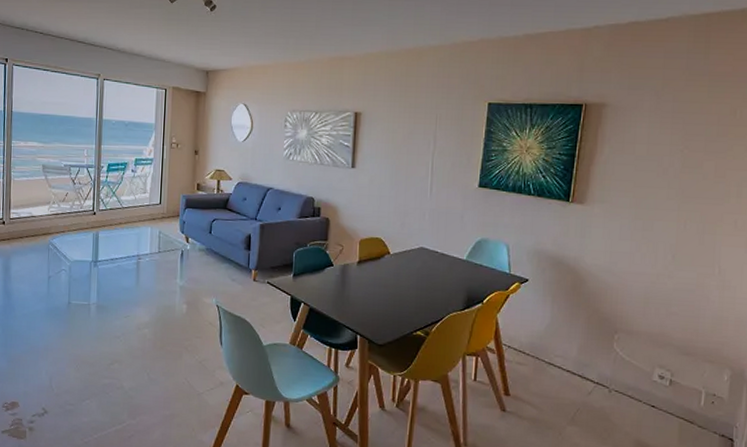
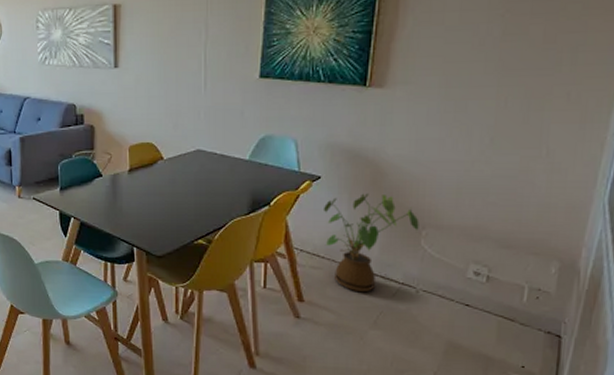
house plant: none [529,297,613,390] -> present [323,193,419,293]

